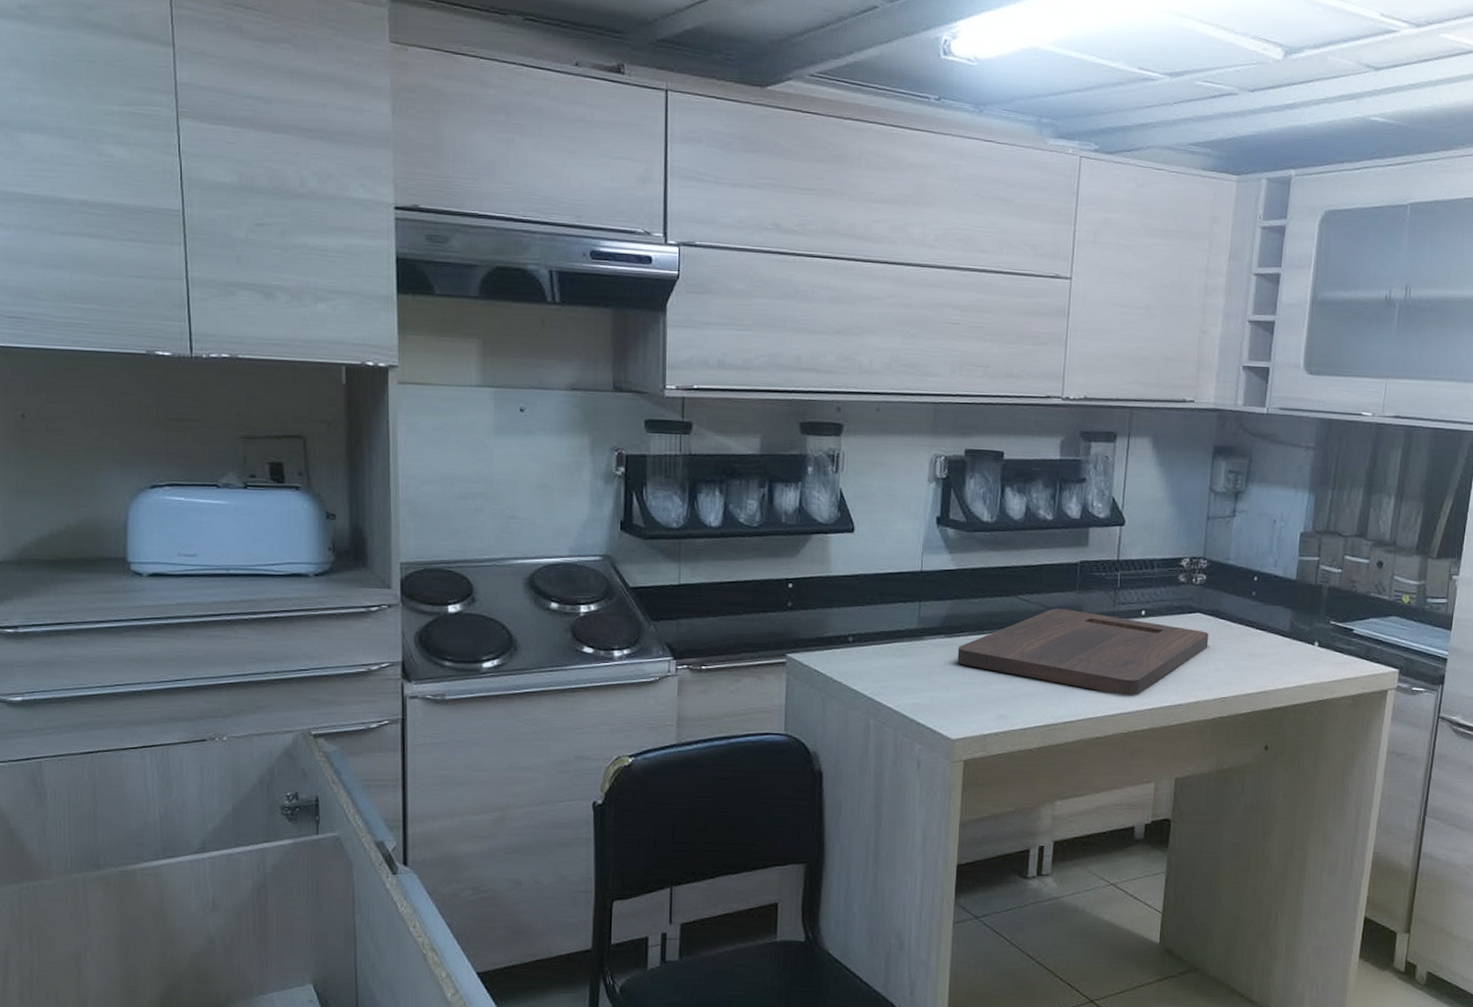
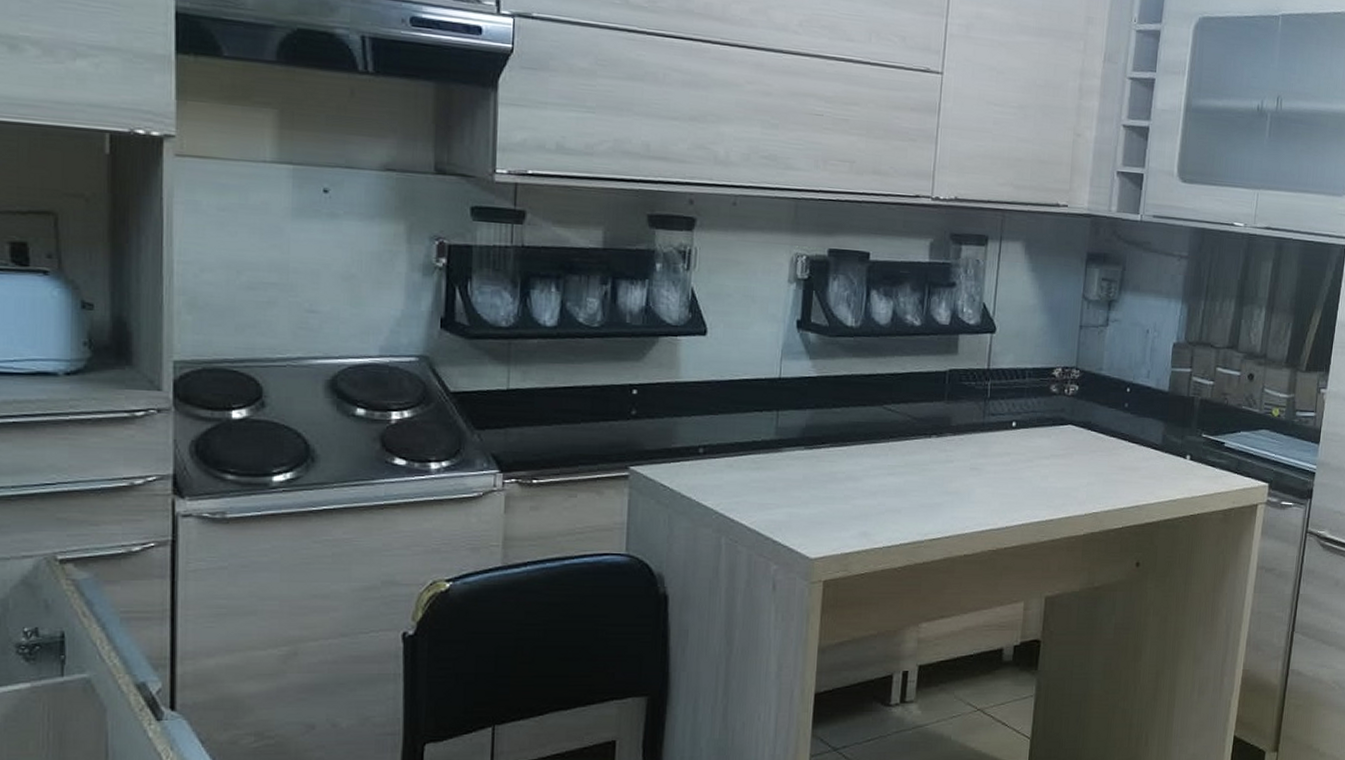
cutting board: present [957,608,1209,696] -> none [817,419,1081,511]

